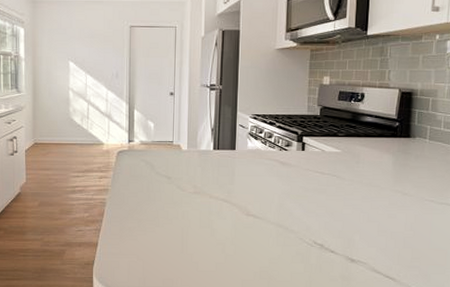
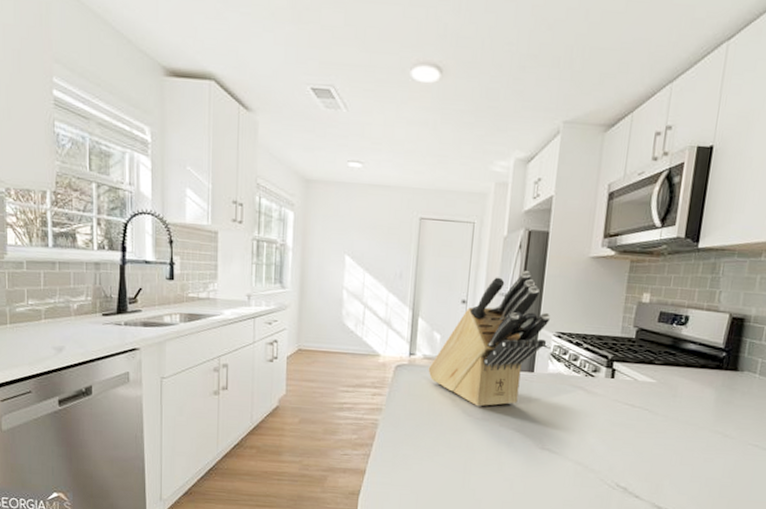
knife block: none [145,64,246,182] -> present [428,271,550,407]

